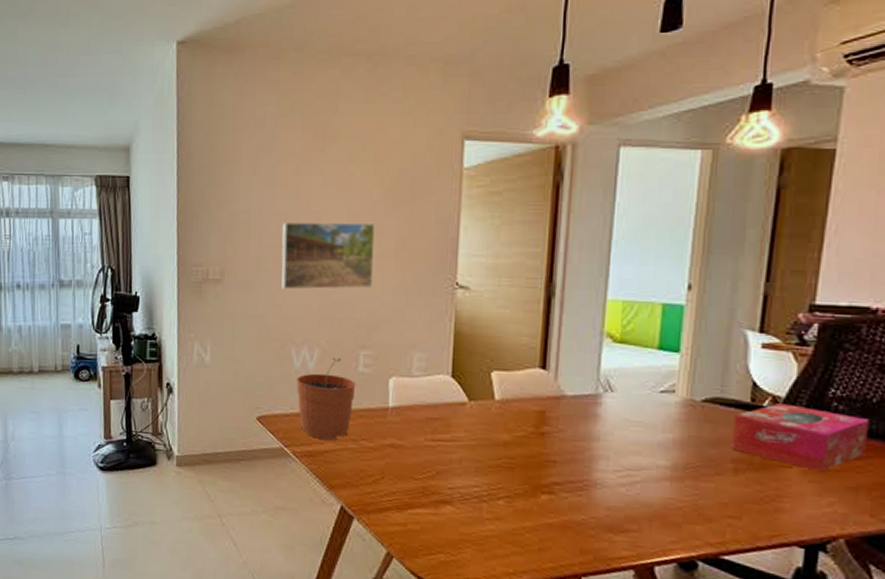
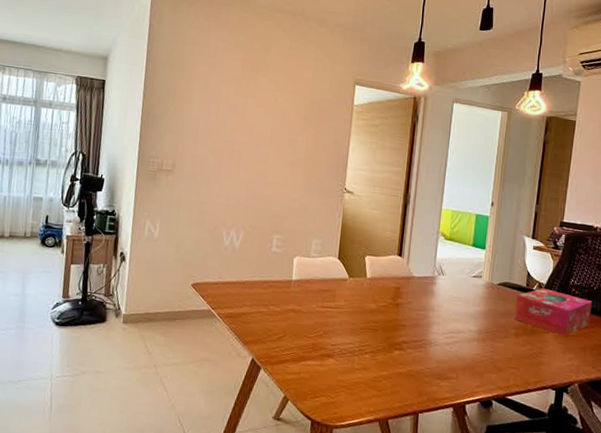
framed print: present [281,223,376,290] -> none [219,131,291,187]
plant pot: present [296,357,356,440] -> none [224,239,270,305]

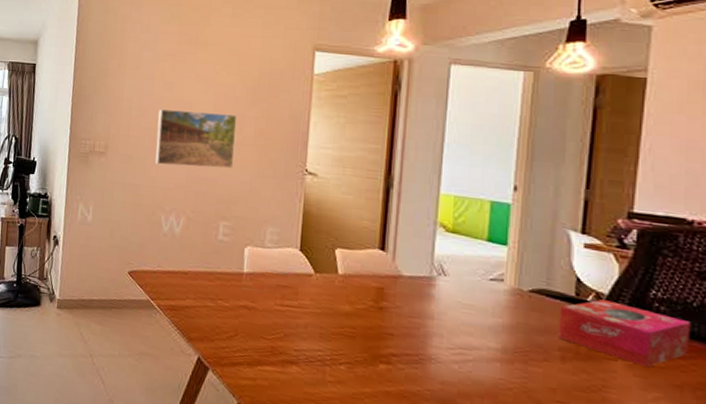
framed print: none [219,131,291,187] -> present [155,109,238,169]

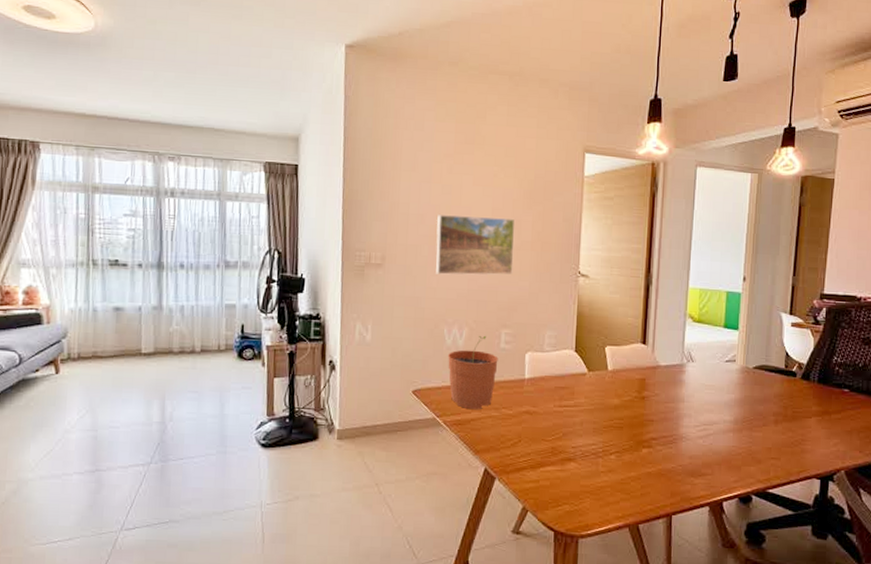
plant pot: none [164,225,216,298] -> present [448,335,498,409]
tissue box: present [557,299,692,367] -> none [772,369,858,419]

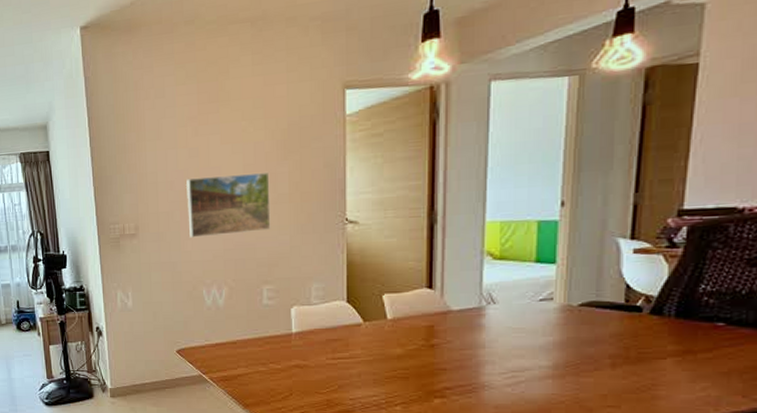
plant pot: present [448,335,498,409] -> none [209,293,262,365]

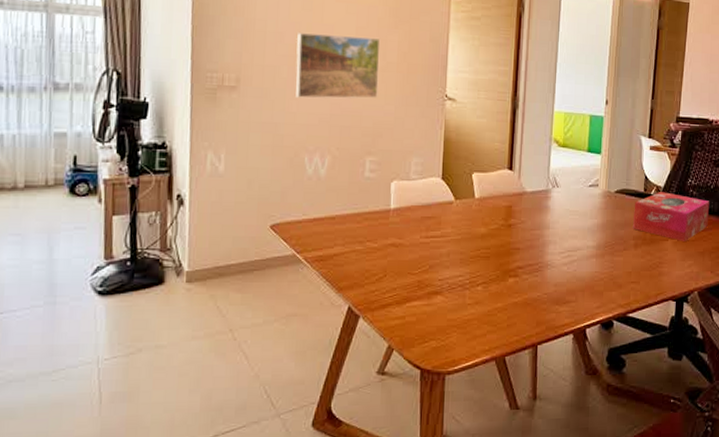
tissue box: none [607,302,740,360] -> present [632,192,710,241]

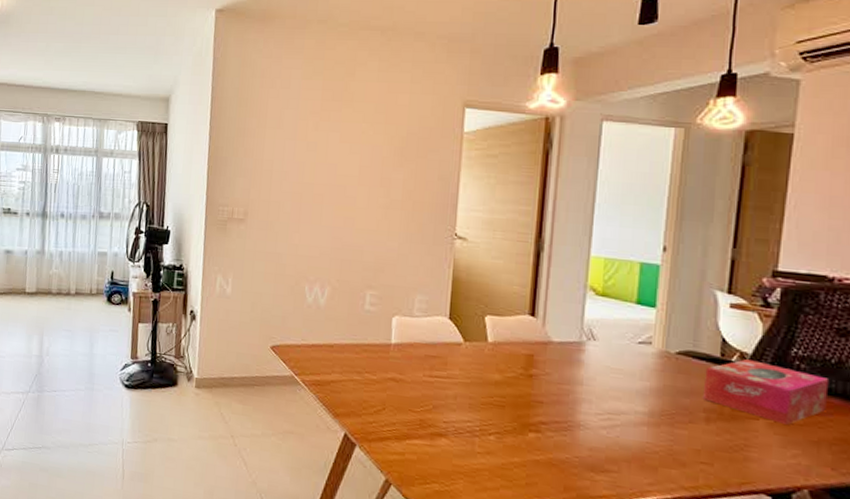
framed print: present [296,33,381,99] -> none [298,172,385,234]

